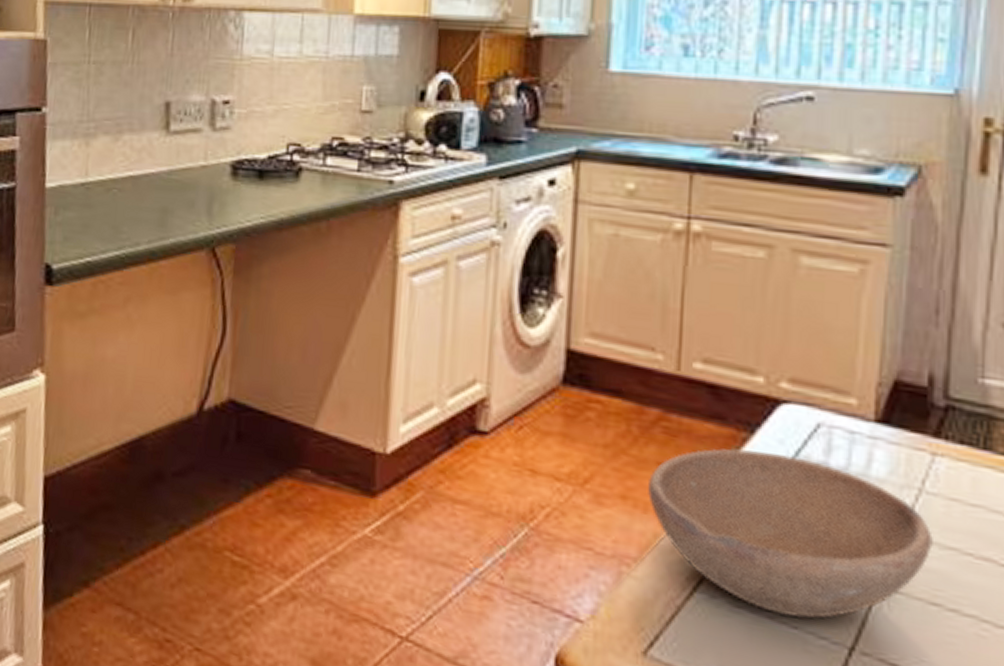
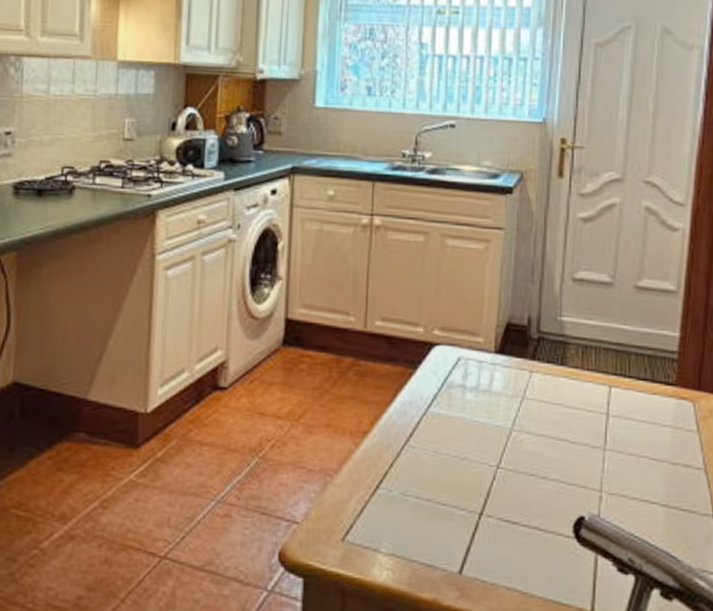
bowl: present [648,448,933,619] -> none [345,380,531,497]

